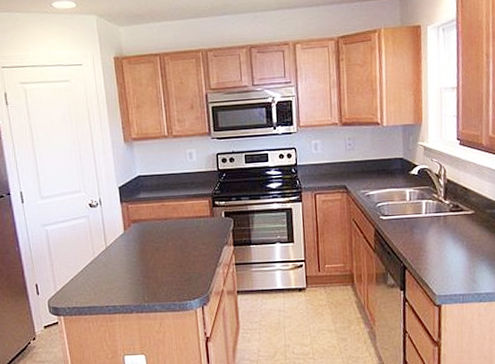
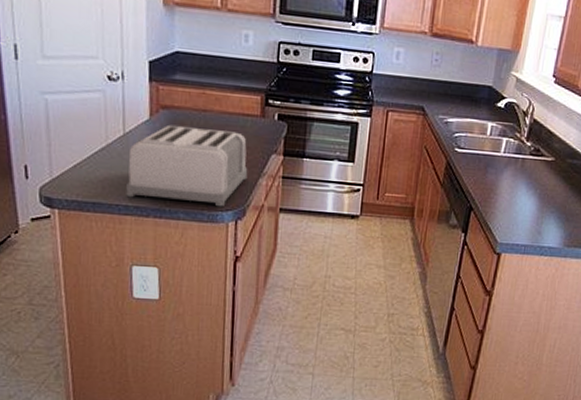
toaster: none [111,232,207,299] -> present [126,124,248,207]

